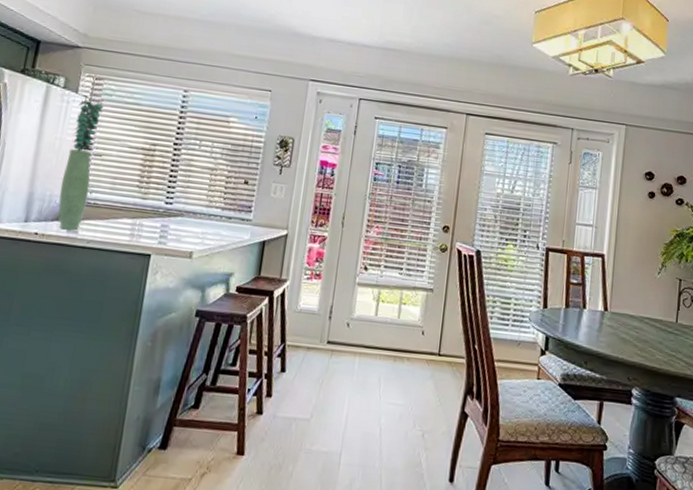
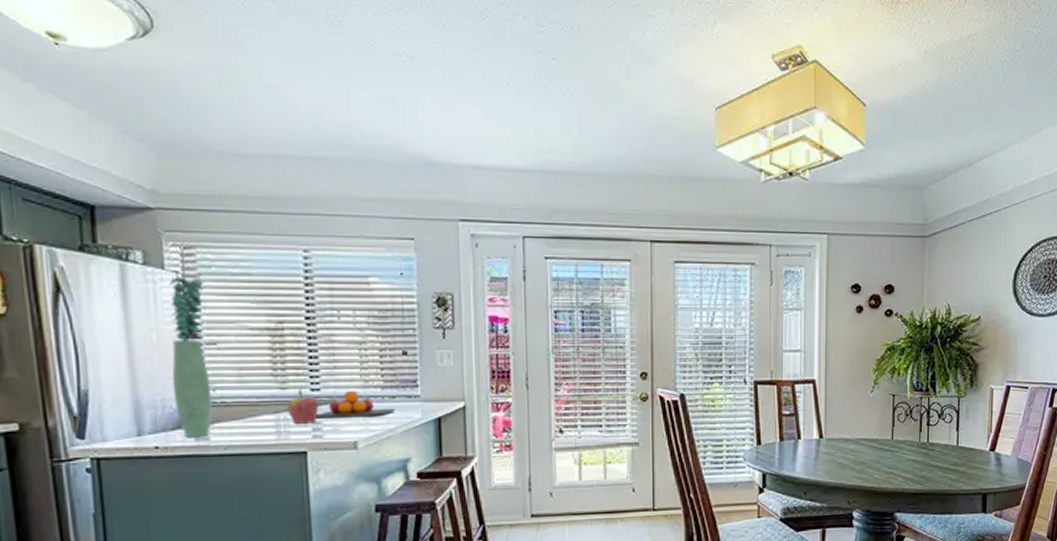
fruit: none [142,200,169,232] -> present [286,387,319,425]
chopping board: none [164,207,229,233] -> present [315,390,395,420]

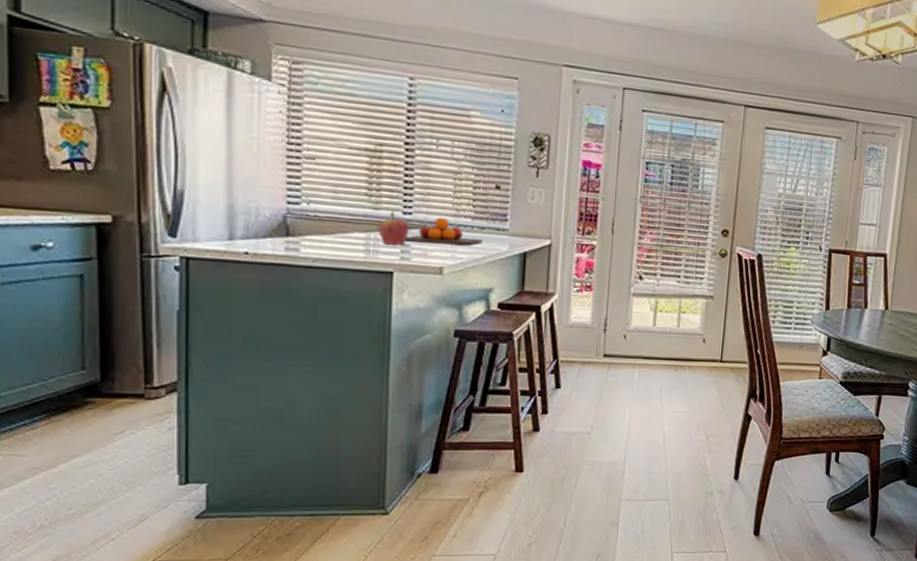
vase: present [169,271,212,438] -> none [268,84,309,249]

